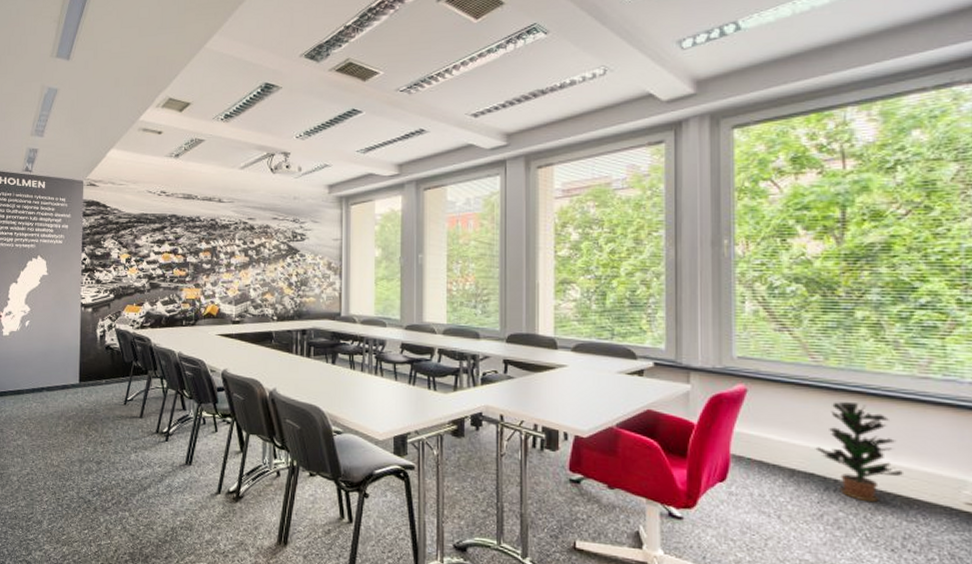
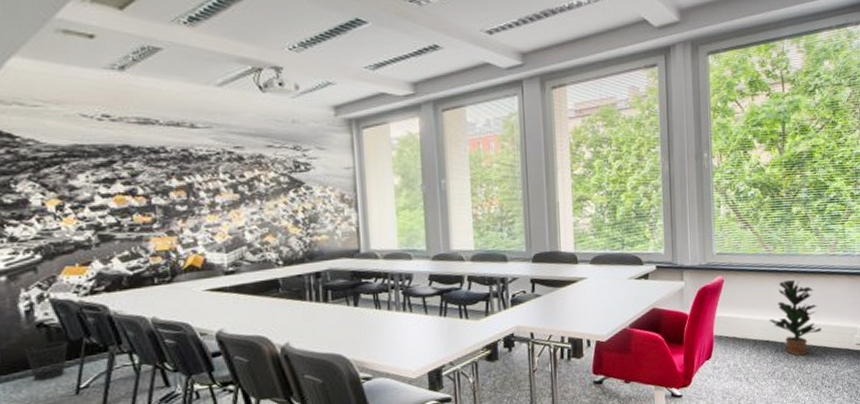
wastebasket: none [97,361,123,390] -> present [24,340,68,381]

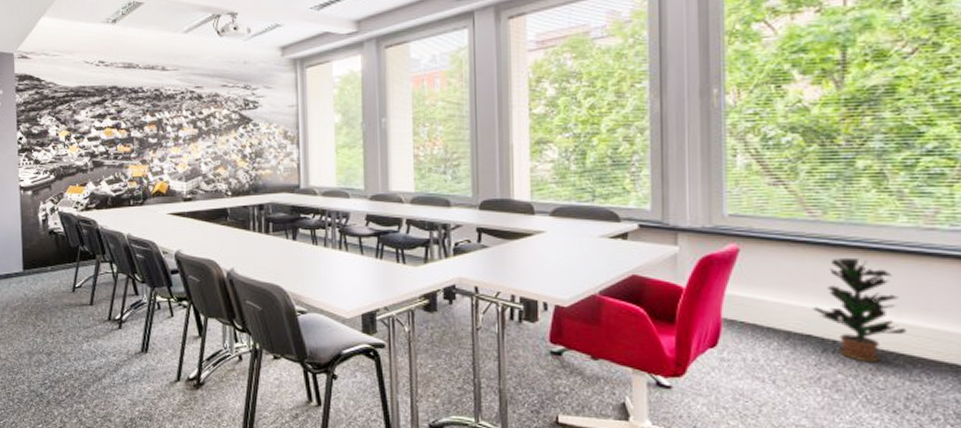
wastebasket: present [24,340,68,381] -> none [41,246,69,277]

